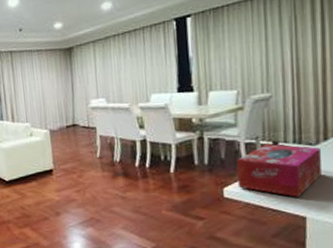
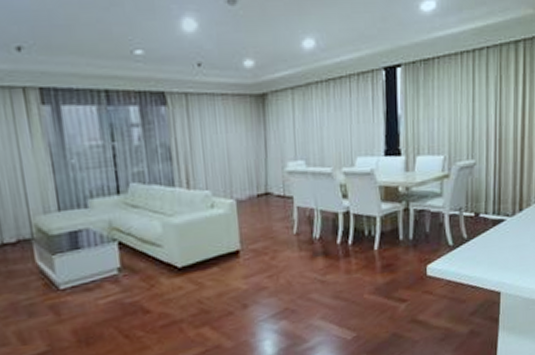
tissue box: present [236,144,322,197] -> none [440,216,517,272]

